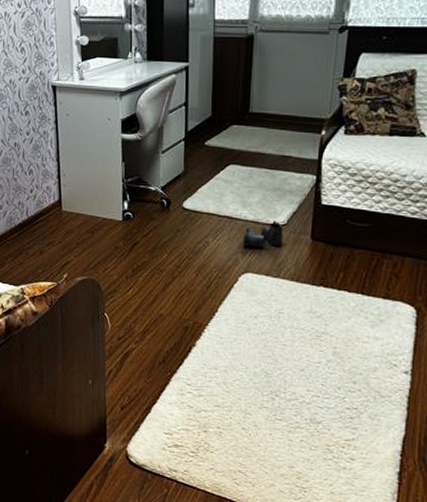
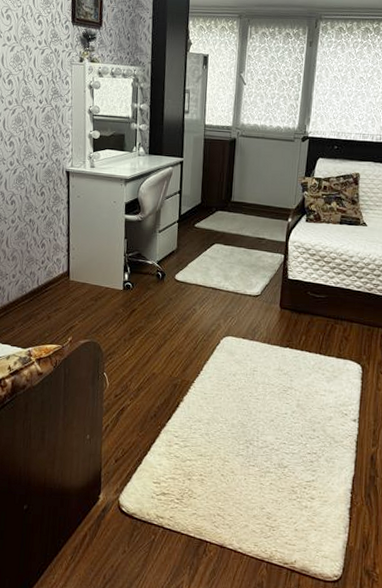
boots: present [243,220,284,247] -> none [225,291,258,314]

